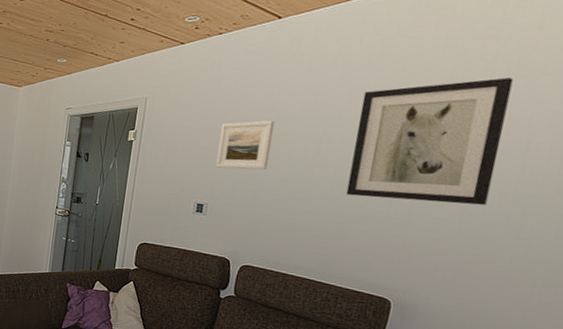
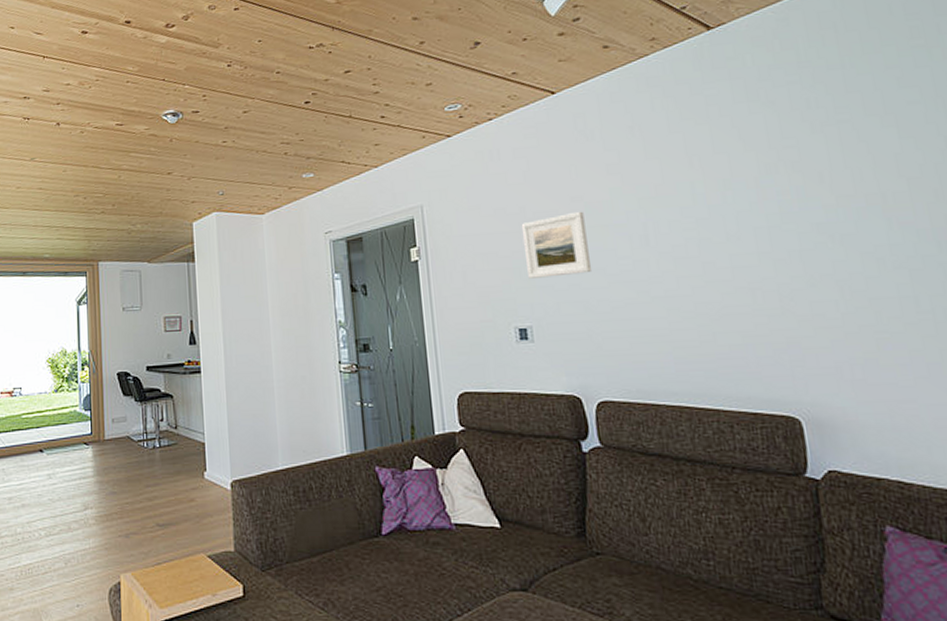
wall art: present [346,77,514,205] -> none [676,124,866,289]

